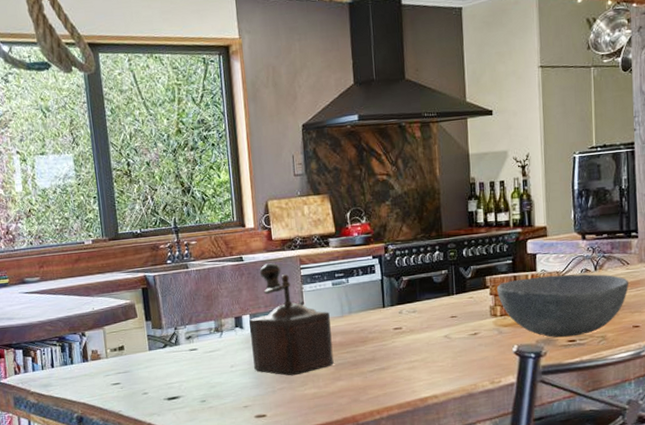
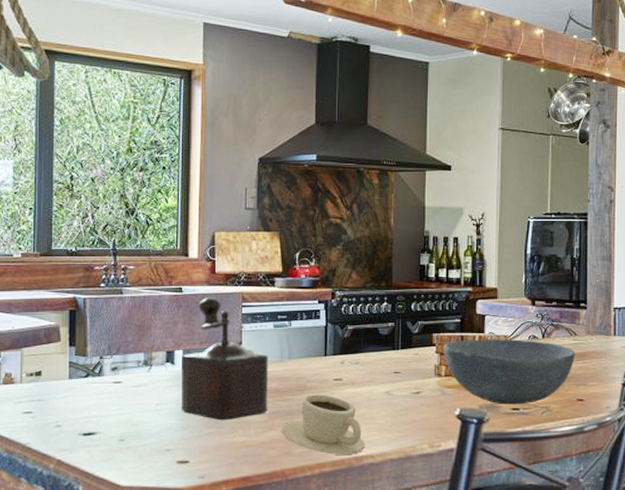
cup: none [348,344,429,398] -> present [281,394,365,455]

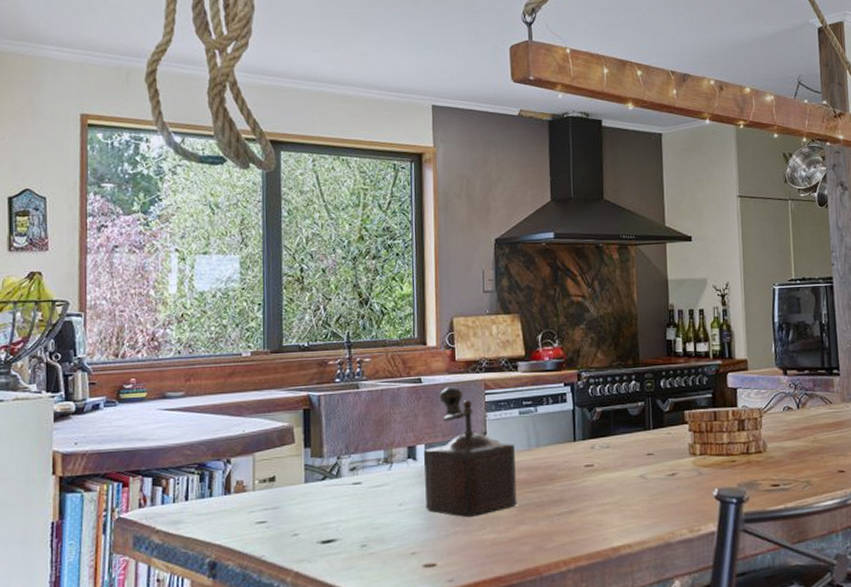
cup: present [281,394,365,455] -> none [532,482,622,547]
bowl: present [443,339,576,405] -> none [696,411,833,482]

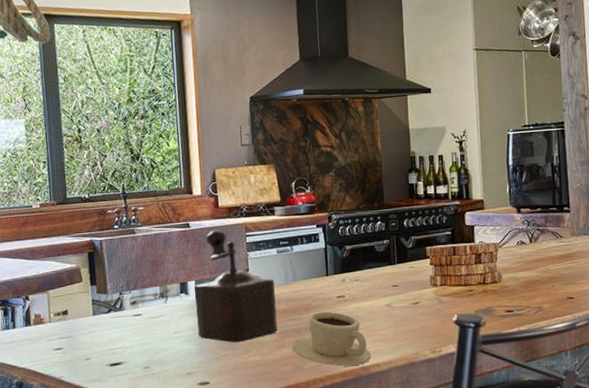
cup: none [532,482,622,547] -> present [291,311,371,367]

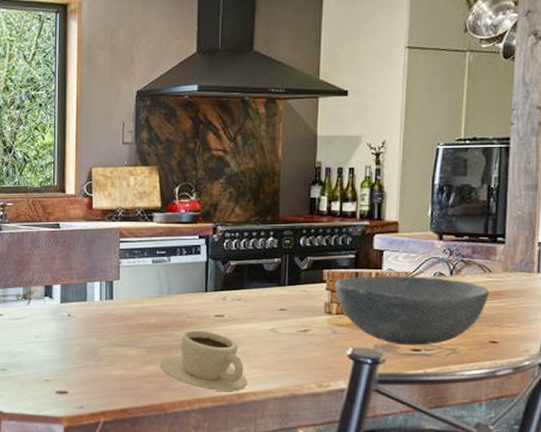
pepper mill: present [194,230,278,343] -> none [60,233,146,354]
bowl: none [437,246,563,308] -> present [335,276,490,346]

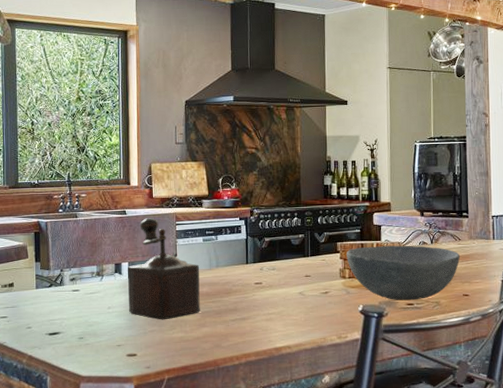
pepper mill: none [60,233,146,354] -> present [128,218,200,320]
cup: present [159,330,248,391] -> none [212,296,283,346]

